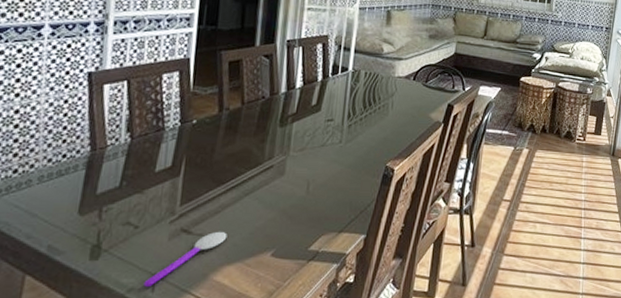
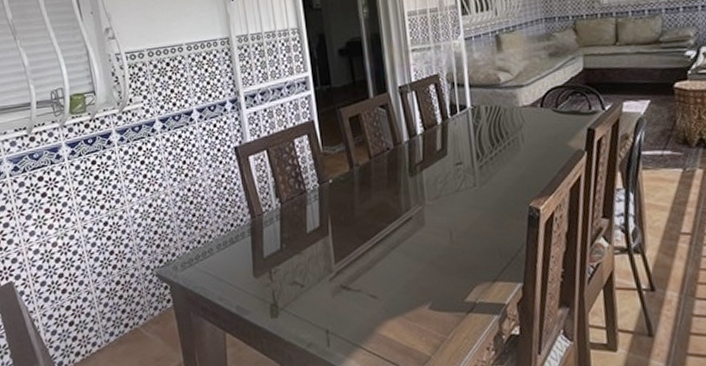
spoon: present [143,231,227,287] -> none [319,286,383,342]

